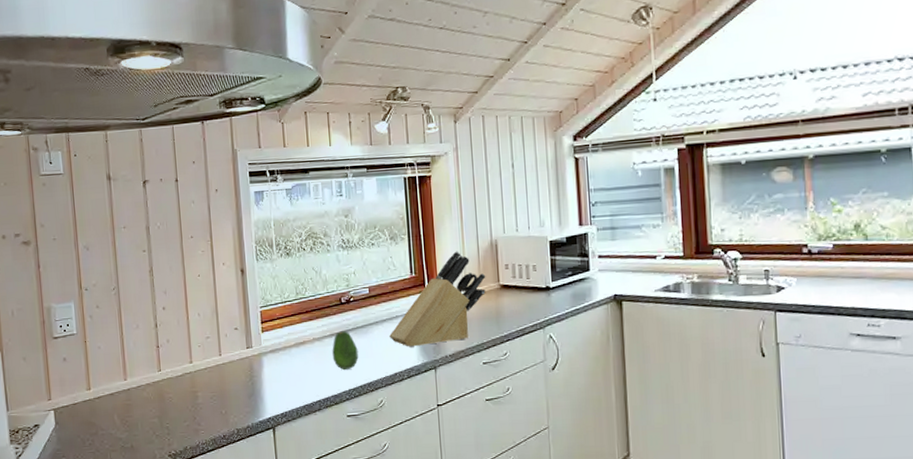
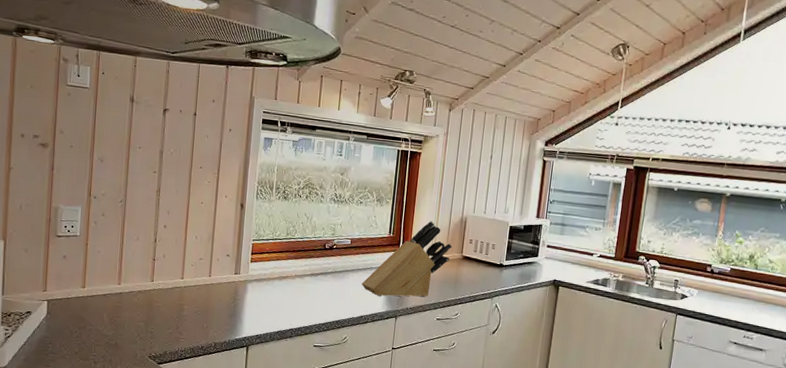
fruit: present [332,331,359,370] -> none [309,272,333,306]

